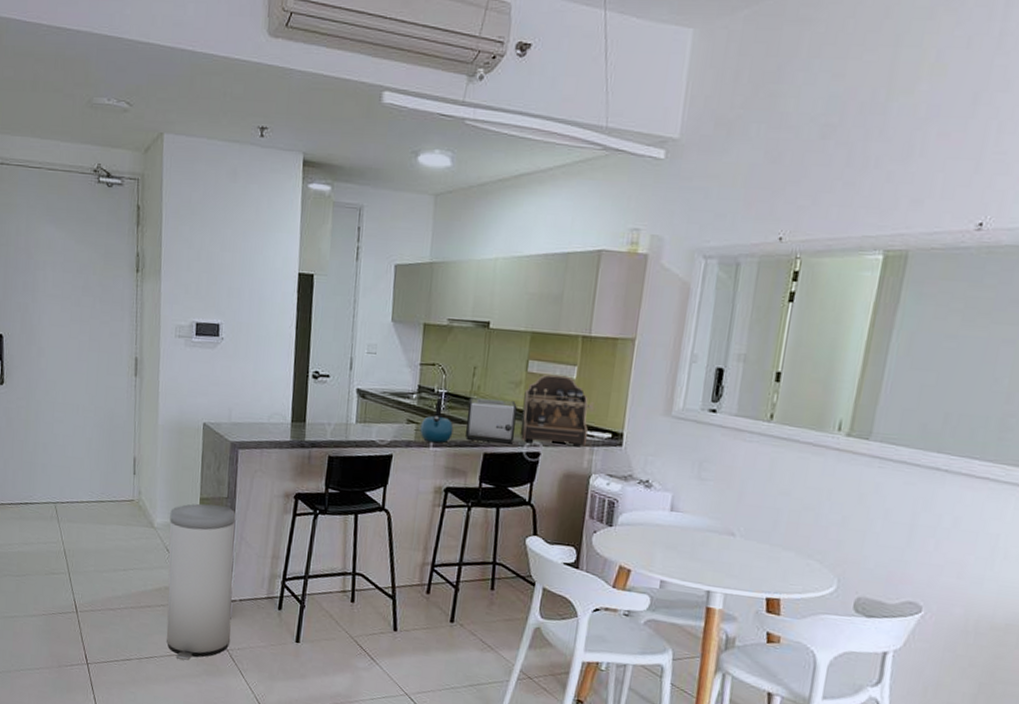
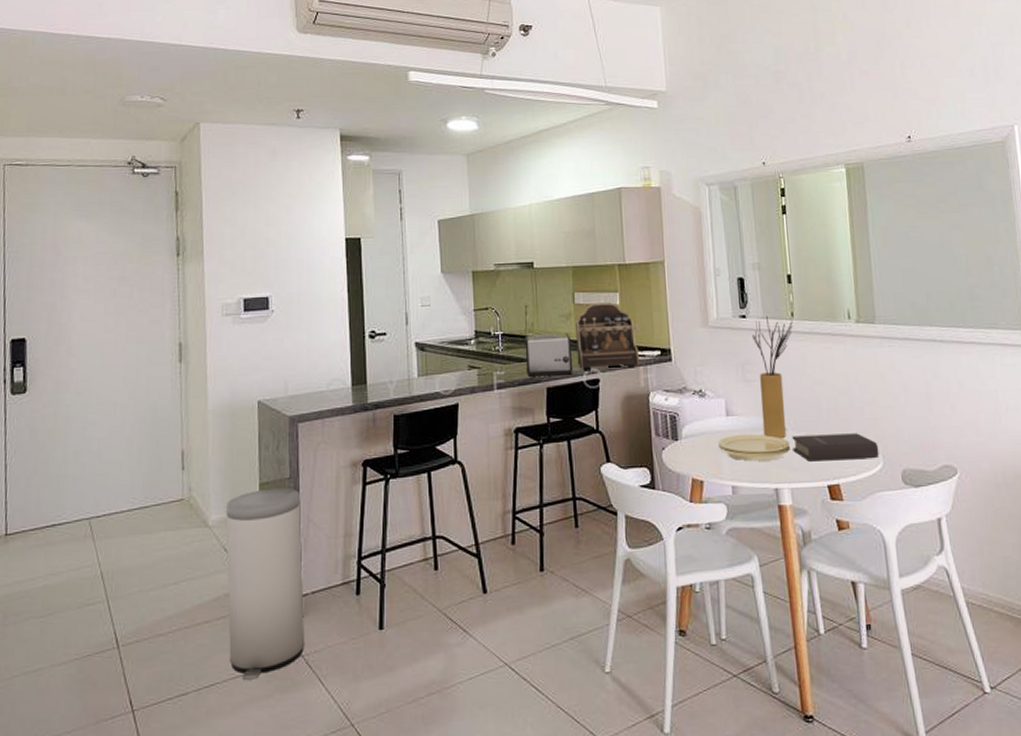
kettle: present [420,398,454,443] -> none [482,341,515,385]
plate: none [653,531,735,563] -> present [717,434,791,461]
vase: none [707,414,771,544] -> present [751,316,793,439]
book: none [736,542,836,580] -> present [792,433,879,462]

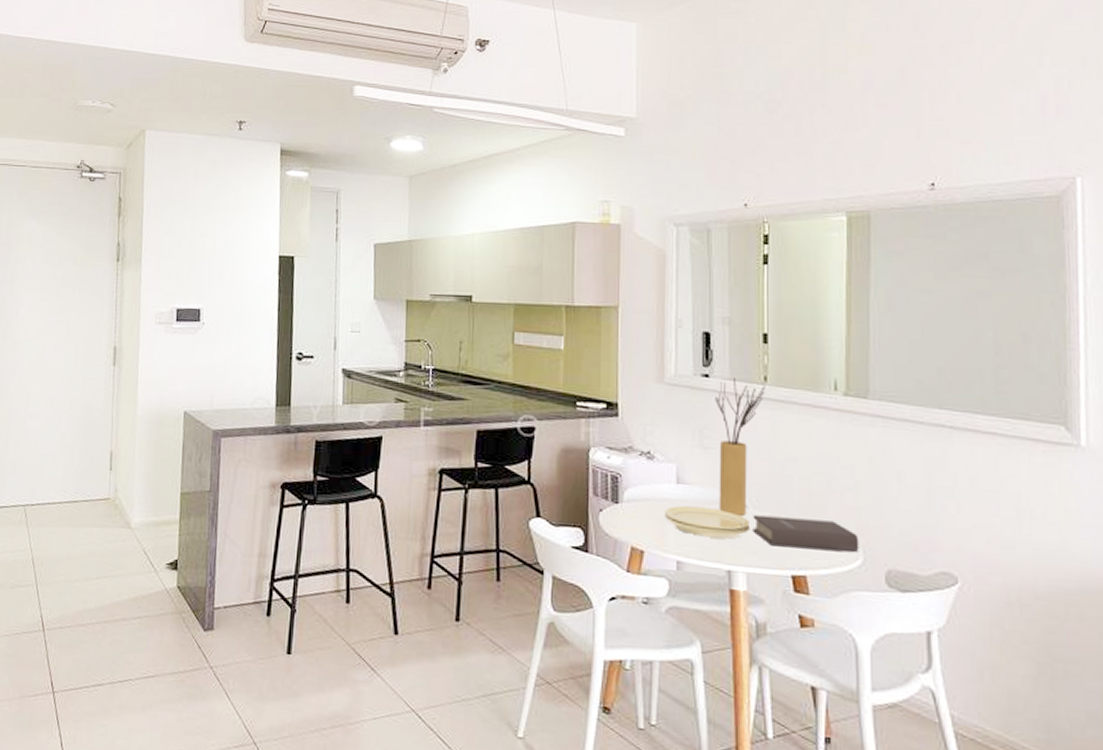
pedal bin: present [226,488,305,680] -> none [143,498,219,682]
toaster: present [525,332,574,377] -> none [455,373,510,420]
spice rack: present [576,302,640,372] -> none [512,345,585,420]

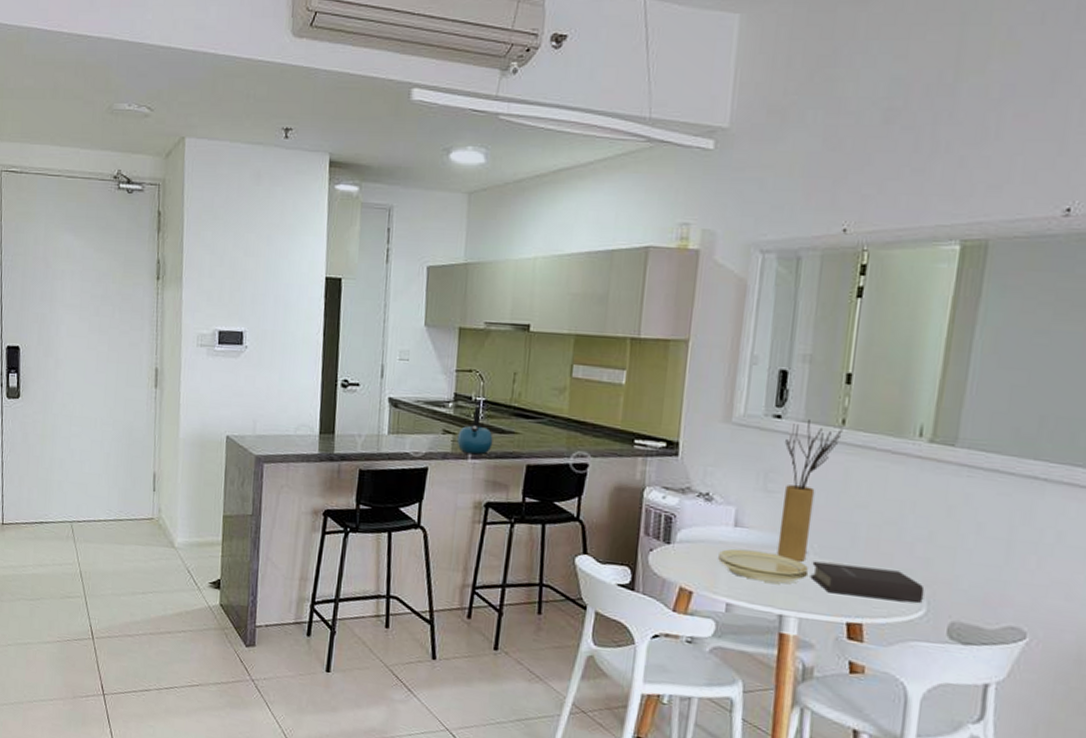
kettle: none [409,375,444,422] -> present [457,407,493,455]

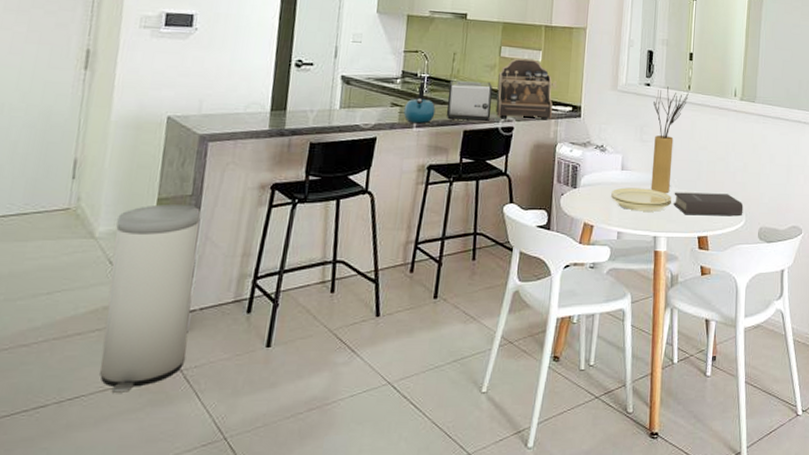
pedal bin: none [187,521,261,691] -> present [100,204,201,393]
toaster: none [505,405,564,455] -> present [446,80,495,121]
spice rack: none [565,379,646,458] -> present [495,58,557,120]

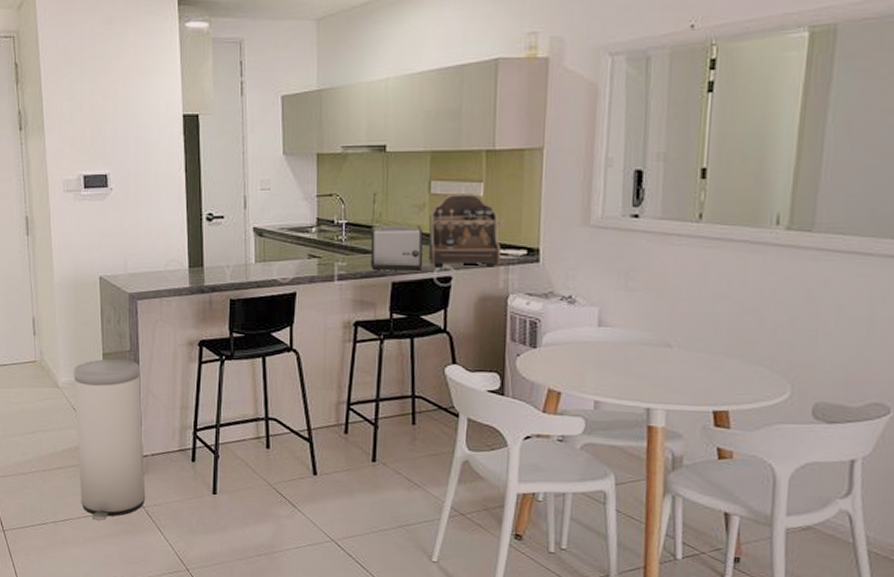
kettle: present [403,82,436,124] -> none [322,230,358,276]
plate: present [610,187,672,212] -> none [583,348,674,378]
vase: present [650,87,689,194] -> none [641,217,700,357]
book: present [673,192,744,216] -> none [675,354,788,386]

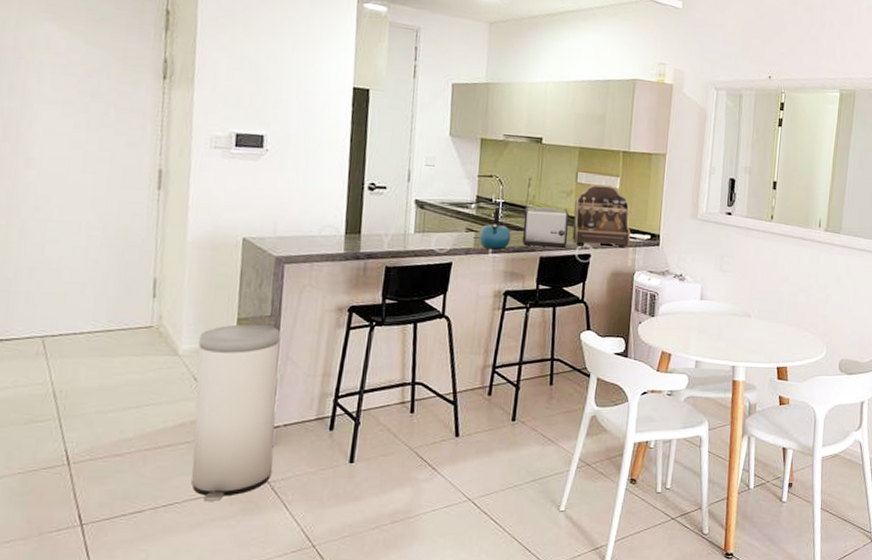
kettle: none [322,230,358,276] -> present [479,208,511,250]

